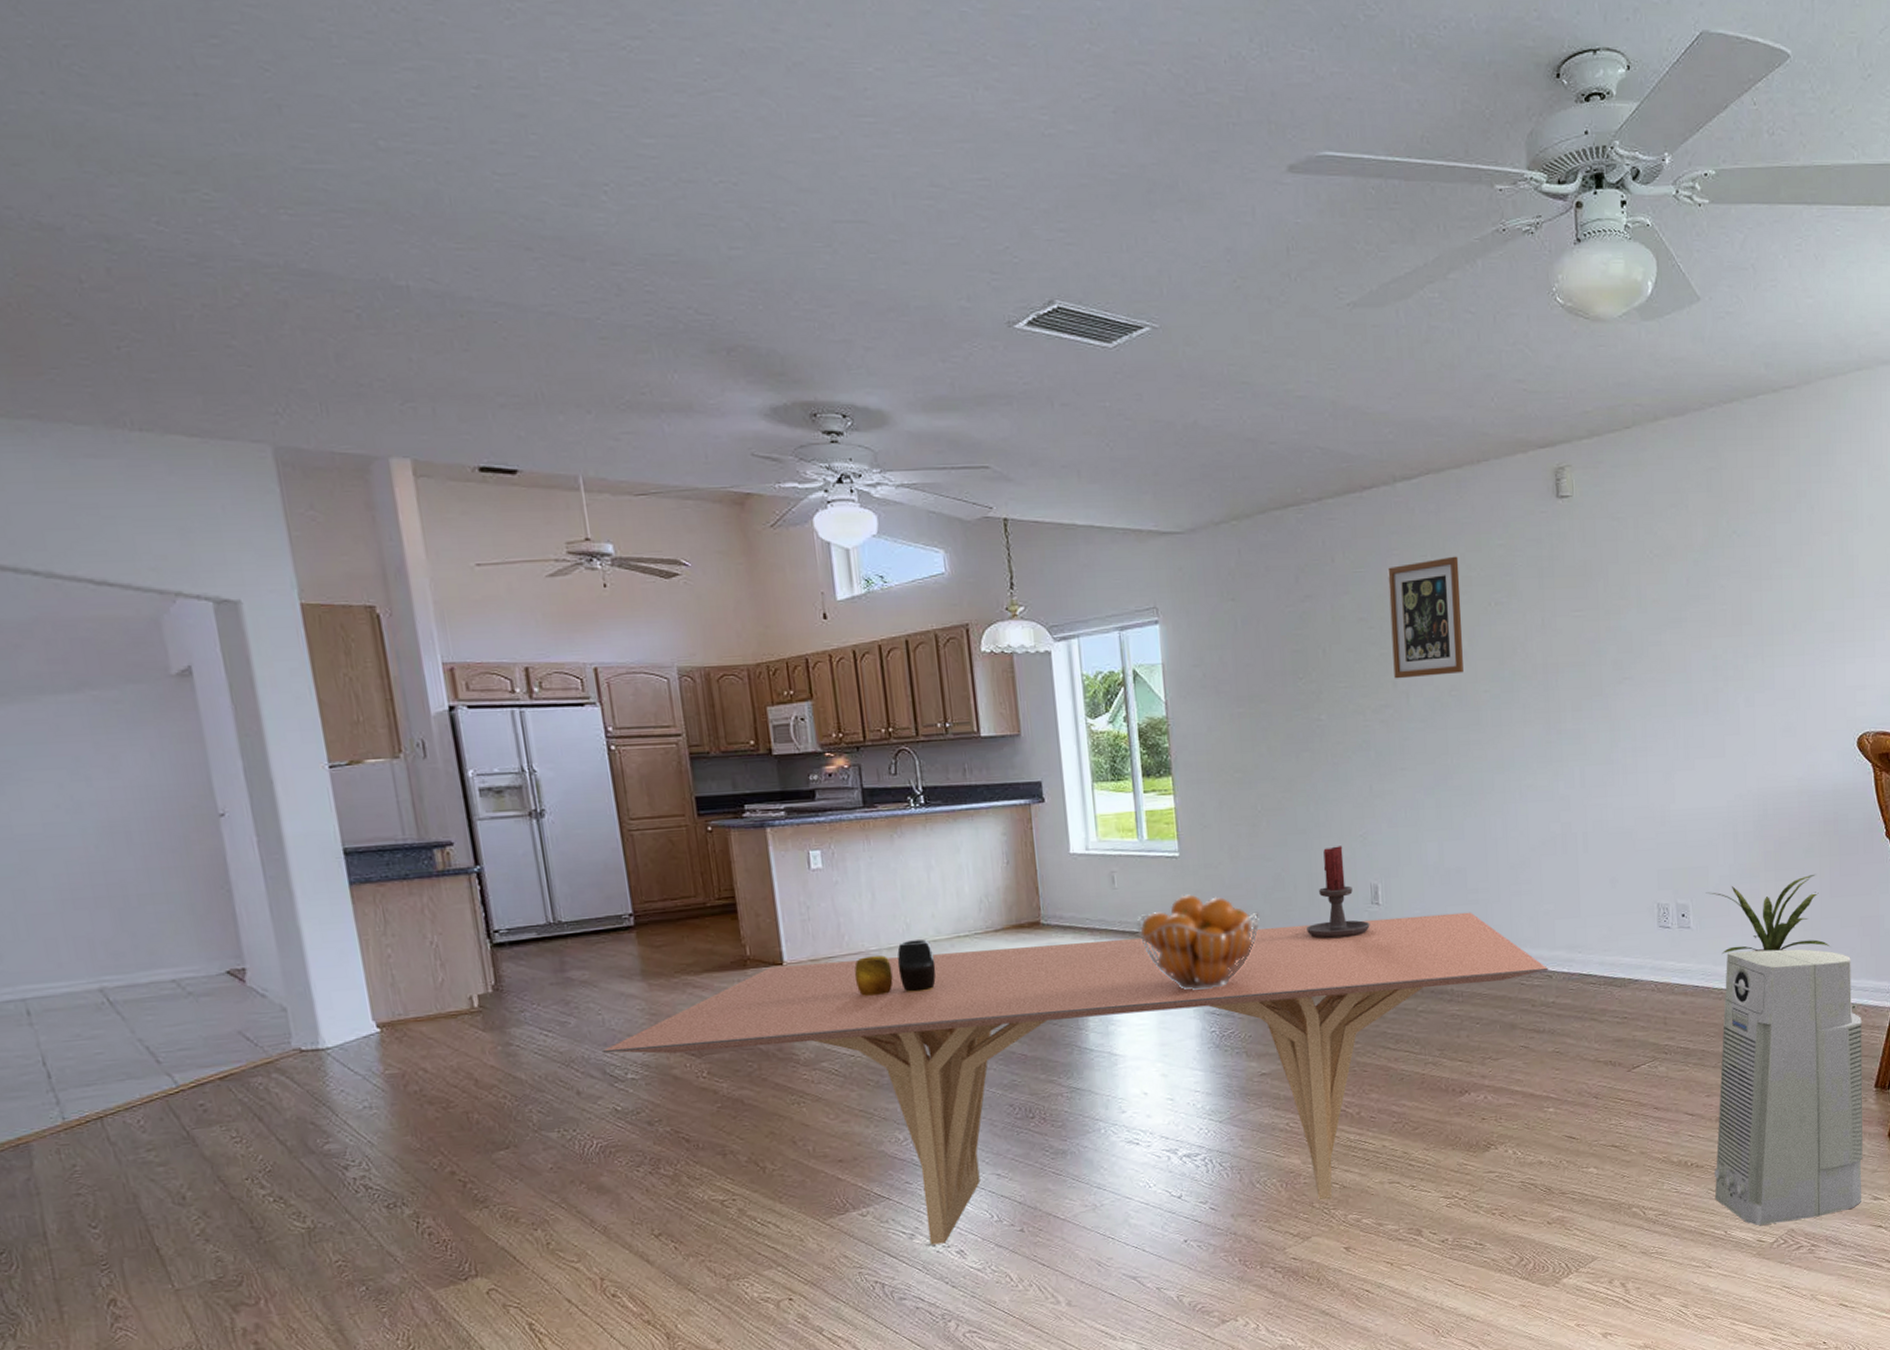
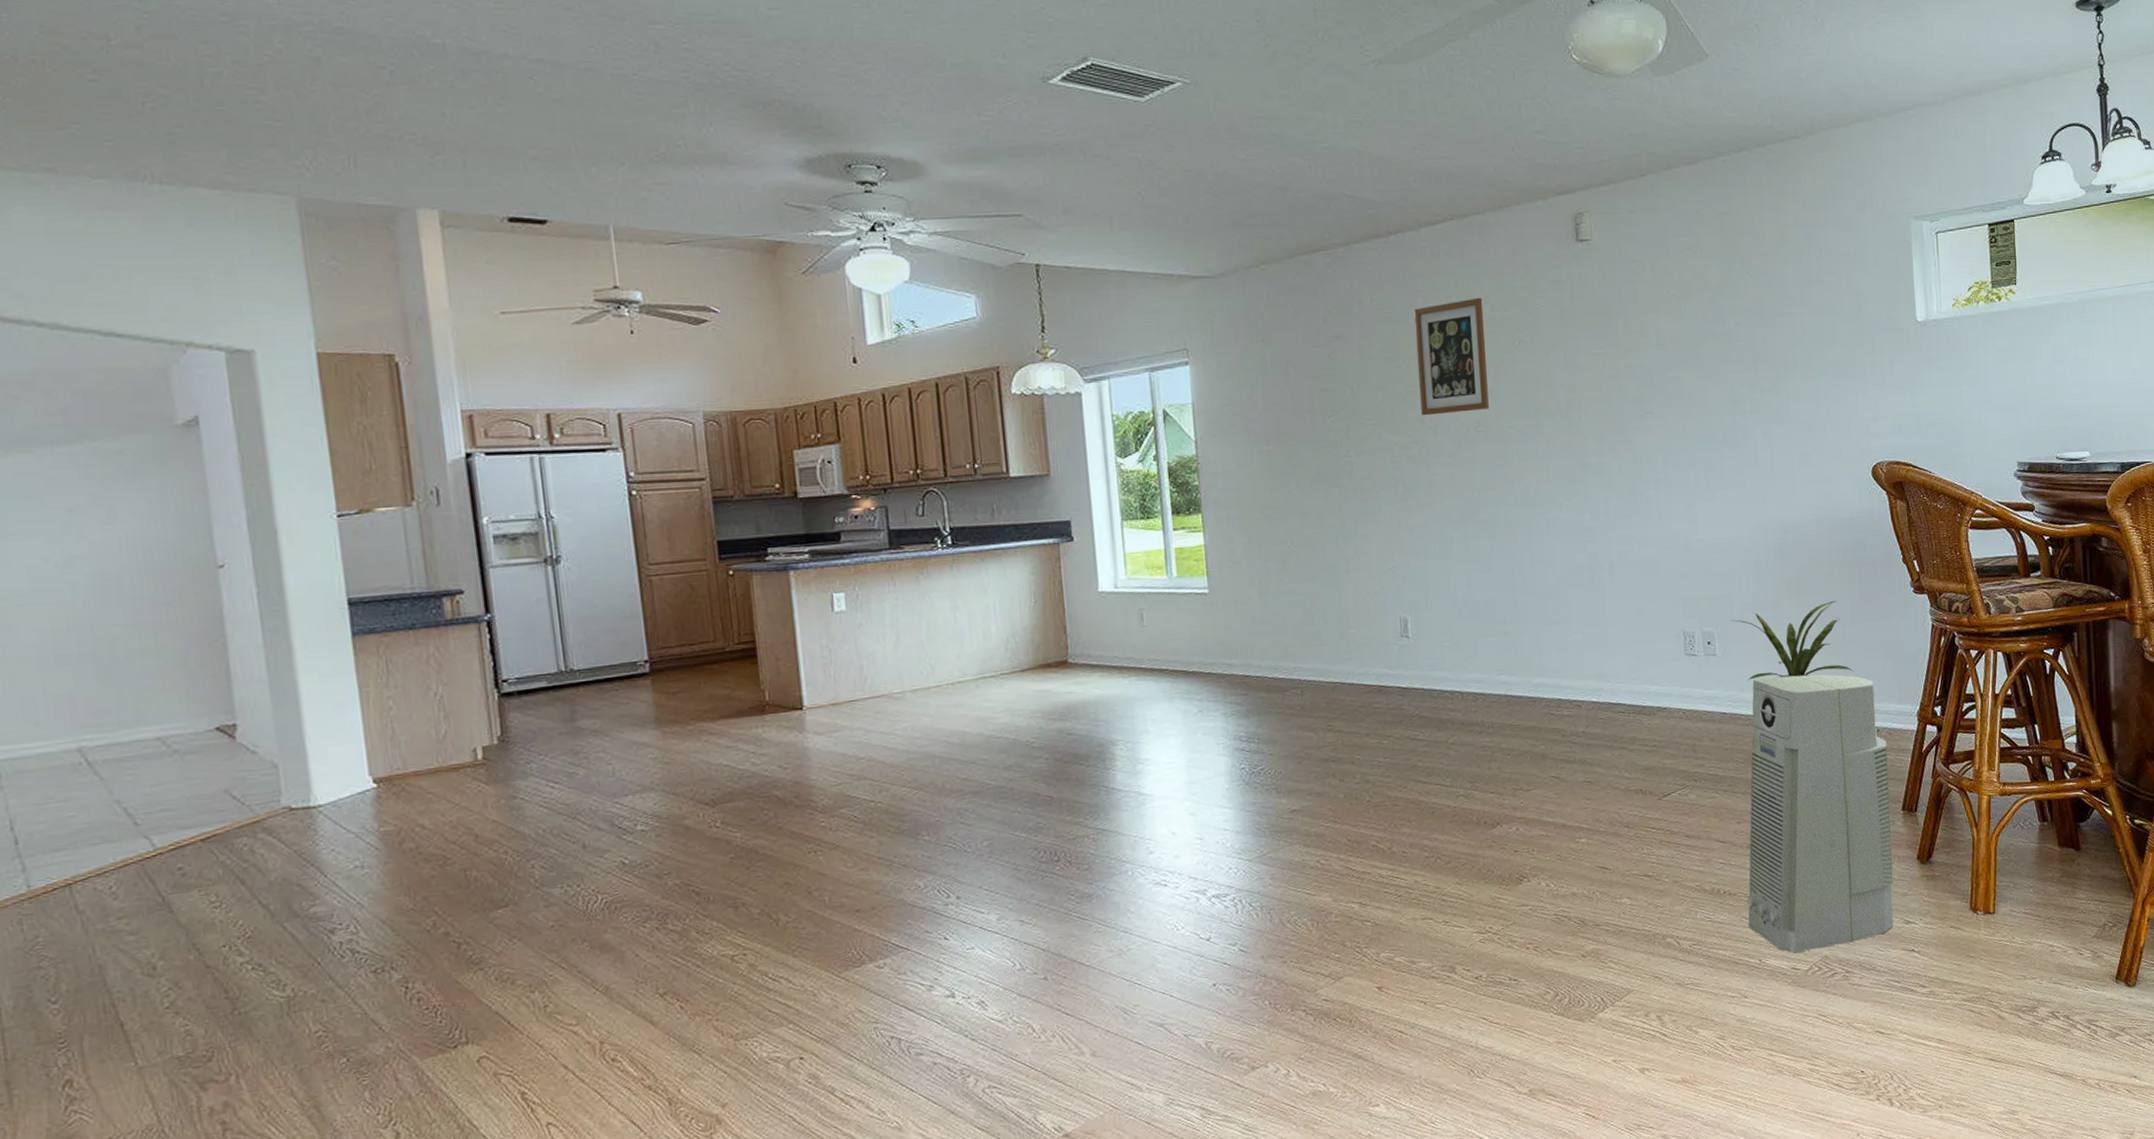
dining table: present [603,912,1549,1245] -> none [612,643,1578,997]
vase: present [854,939,936,996] -> none [877,681,961,740]
fruit basket: present [1136,894,1260,990] -> none [1165,630,1289,727]
candle holder: present [1306,846,1370,939] -> none [1336,580,1400,673]

